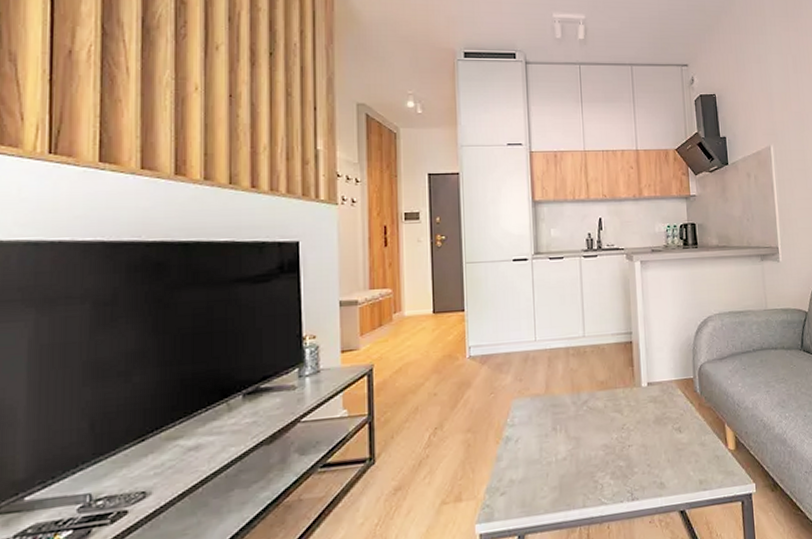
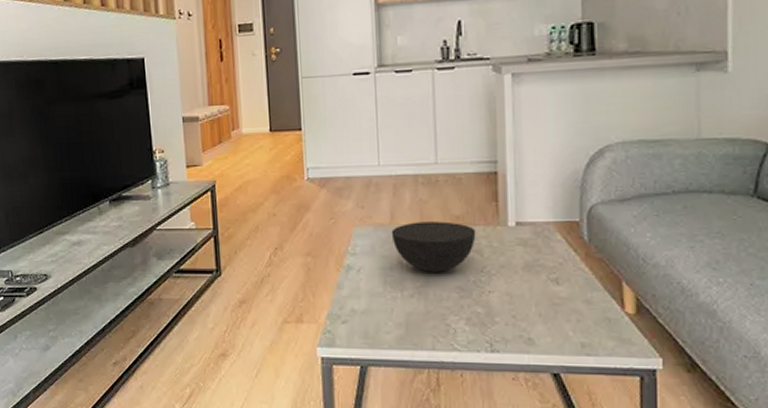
bowl: none [546,387,617,435] -> present [391,221,476,272]

